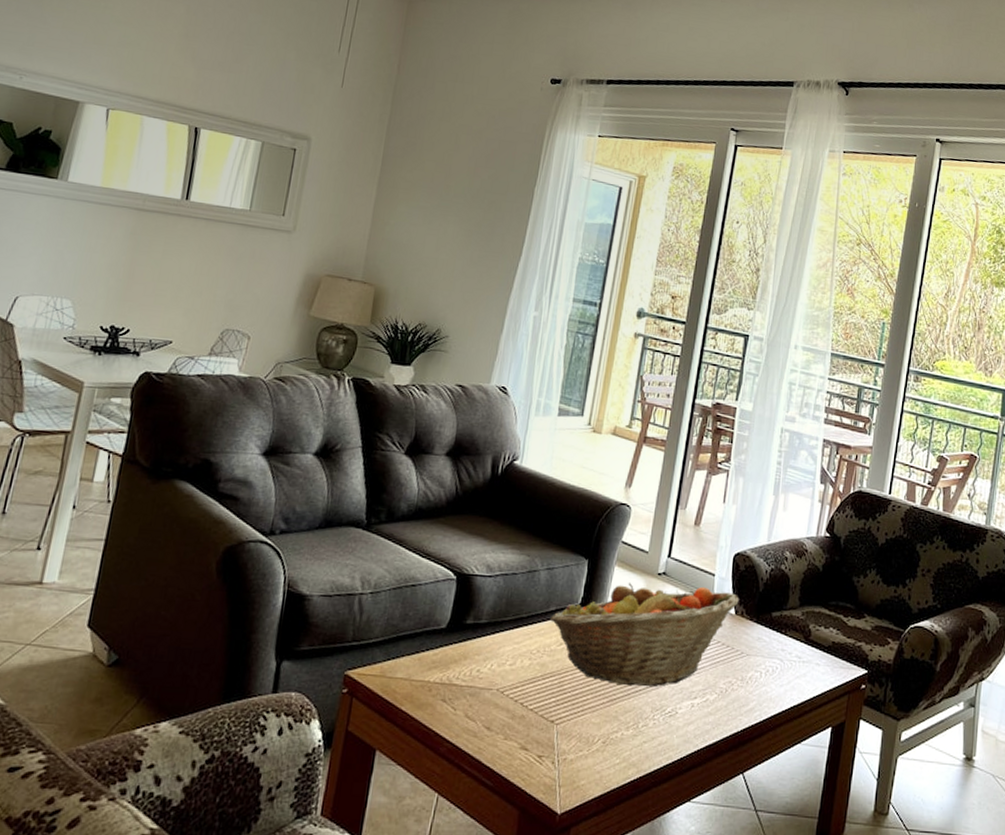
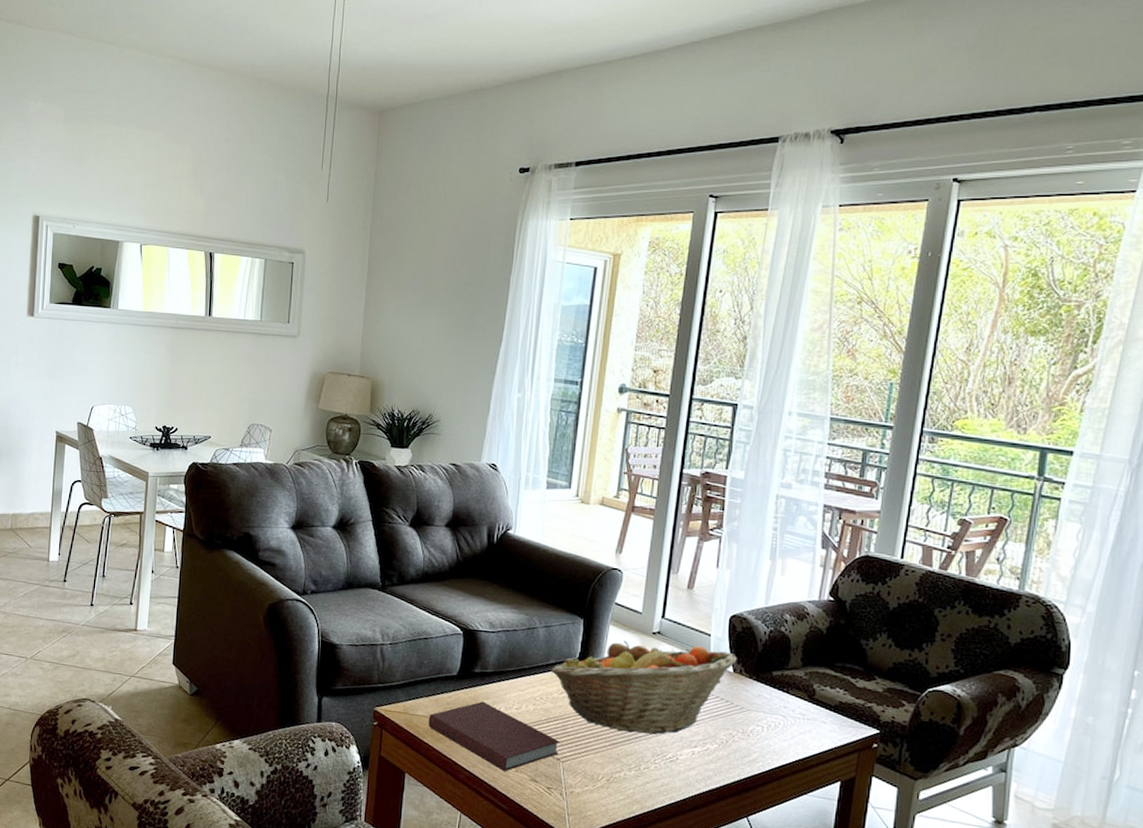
notebook: none [408,658,555,740] -> present [428,701,559,771]

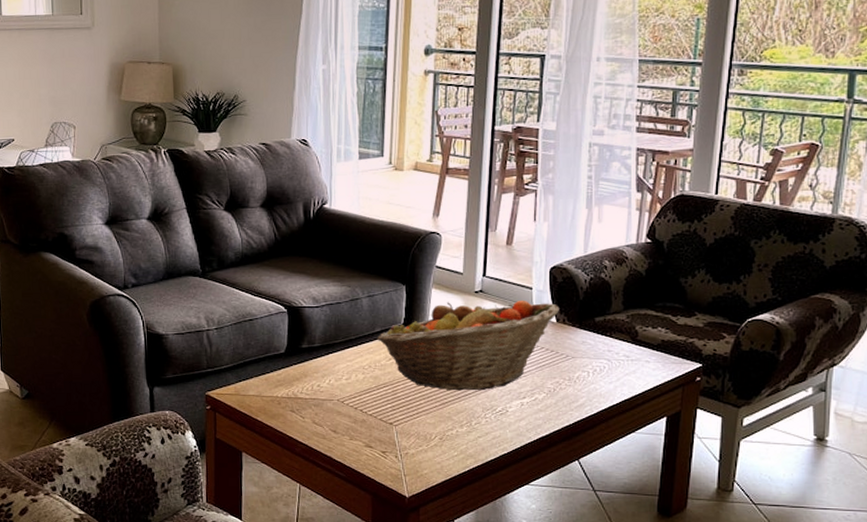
notebook: present [428,701,559,771] -> none [260,375,391,440]

